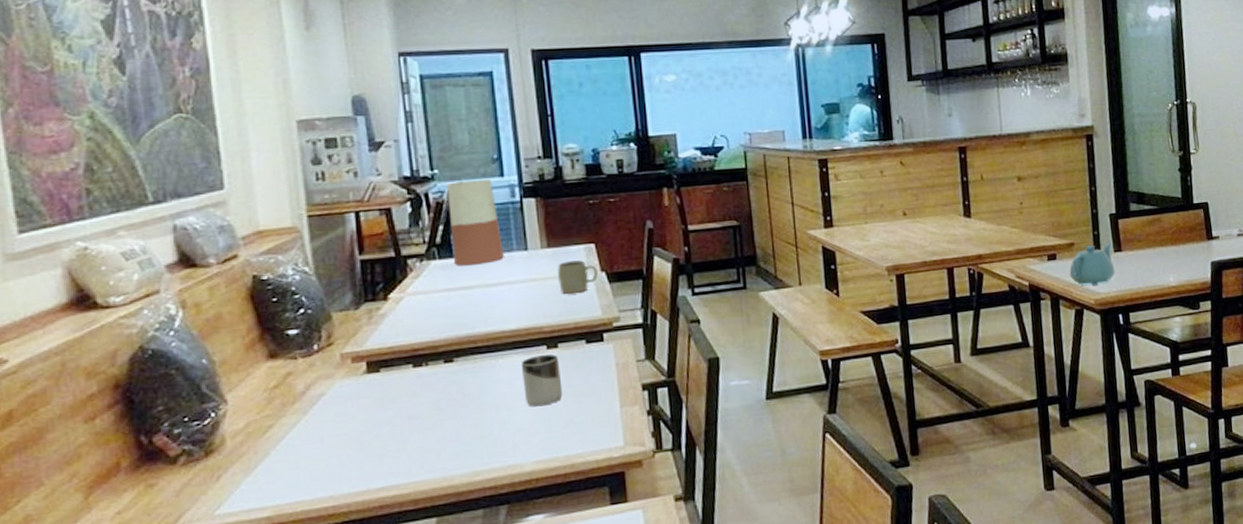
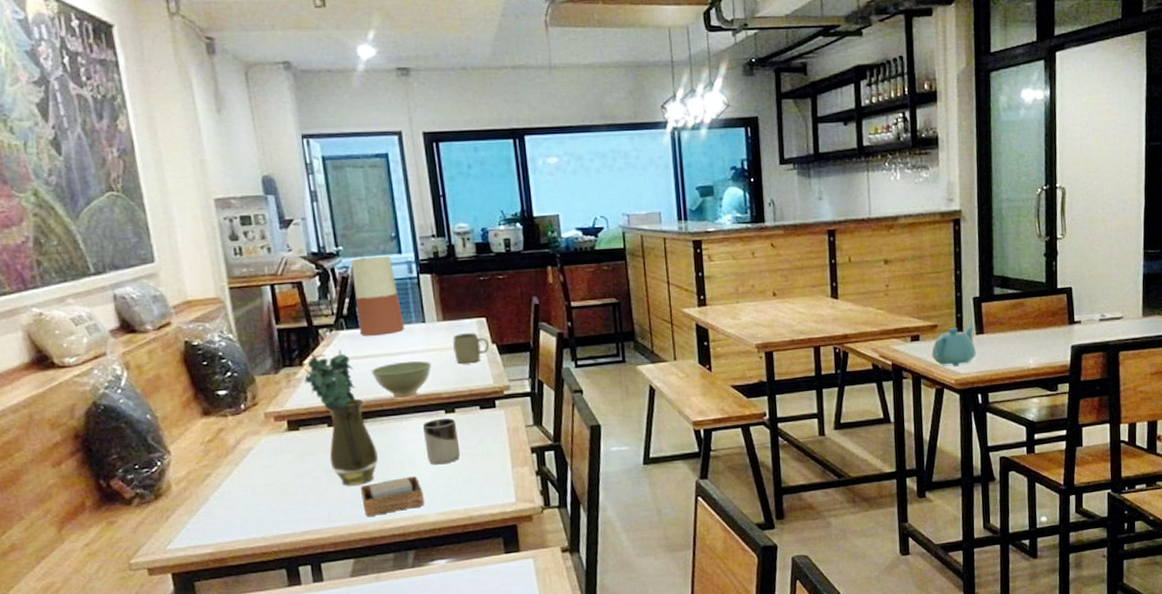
vase: none [388,281,469,434] -> present [304,349,378,486]
napkin holder: none [448,420,520,468] -> present [361,476,424,516]
bowl: none [464,291,534,334] -> present [371,360,432,399]

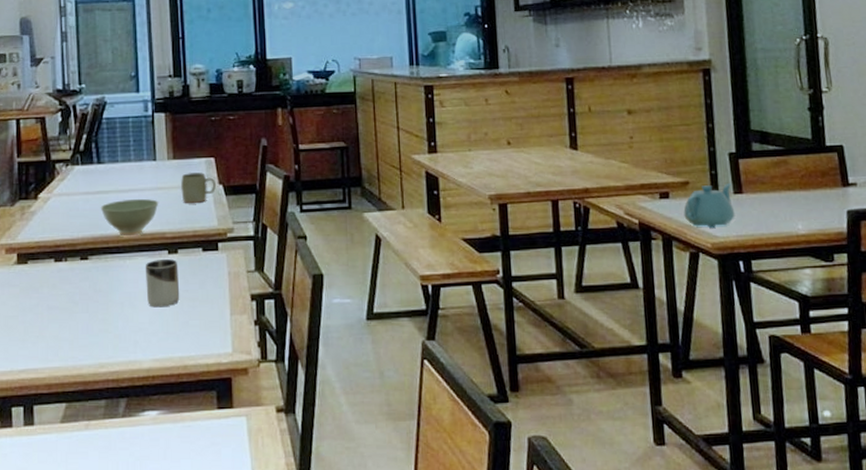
vase: present [304,349,378,486] -> none [37,184,99,324]
vase: present [351,255,404,336] -> none [92,94,136,172]
napkin holder: present [361,476,424,516] -> none [80,319,140,358]

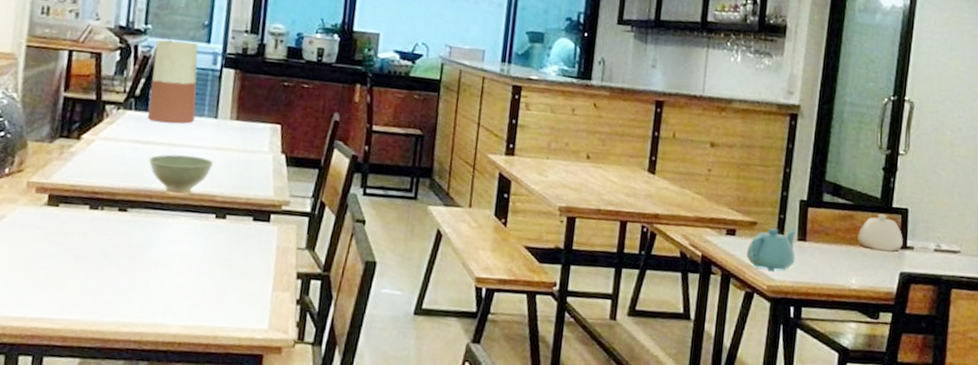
vase: none [92,94,136,172] -> present [148,40,199,124]
cup: present [145,259,180,308] -> none [185,222,224,273]
mug: present [181,172,216,203] -> none [239,136,278,170]
sugar bowl: none [794,154,845,191] -> present [856,213,903,252]

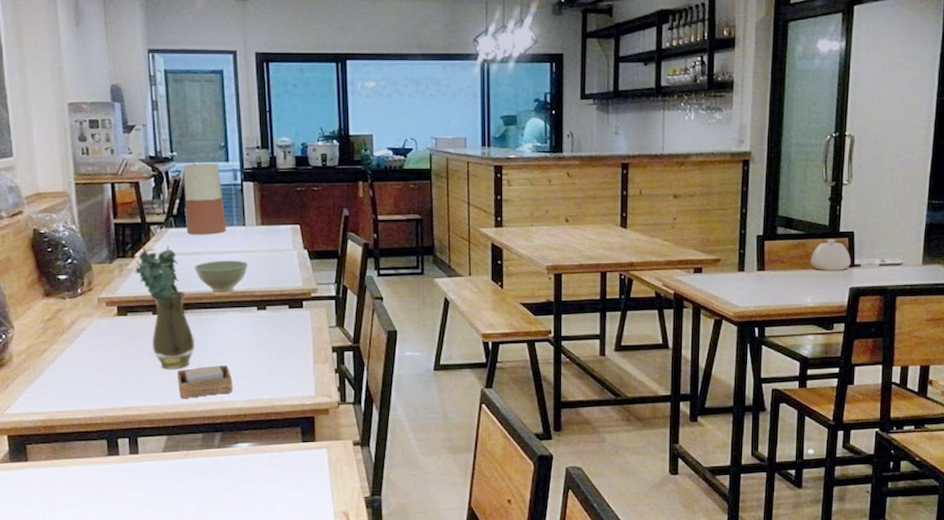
vase: none [77,125,134,278] -> present [135,244,194,369]
napkin holder: none [104,278,172,315] -> present [178,365,233,398]
teapot: present [746,228,798,271] -> none [713,261,757,299]

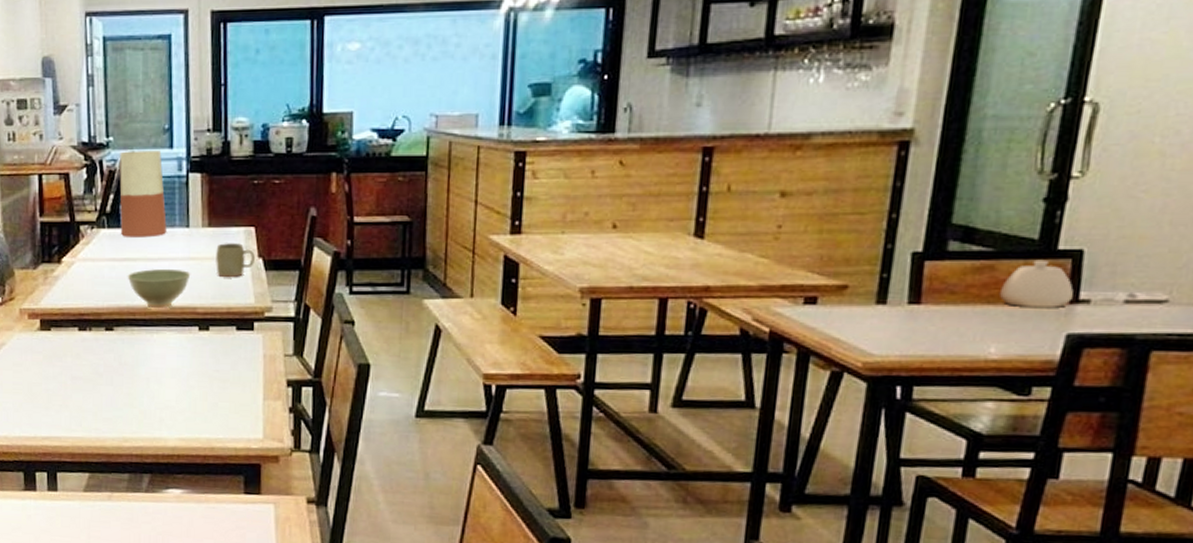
vase: present [135,244,194,369] -> none [61,247,124,396]
napkin holder: present [178,365,233,398] -> none [104,395,166,431]
mug: none [269,238,301,265] -> present [216,243,255,277]

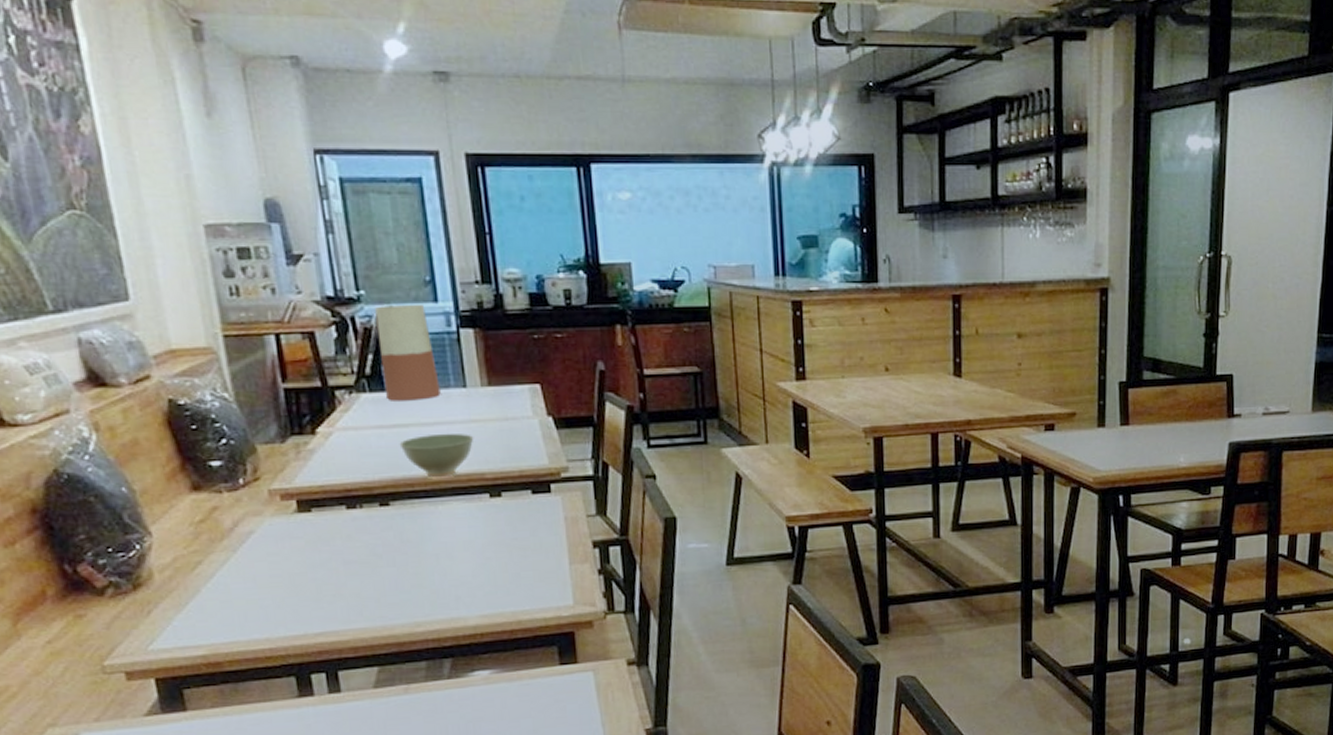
mug: present [216,243,255,277] -> none [500,402,544,438]
sugar bowl: present [998,259,1074,308] -> none [1181,383,1230,423]

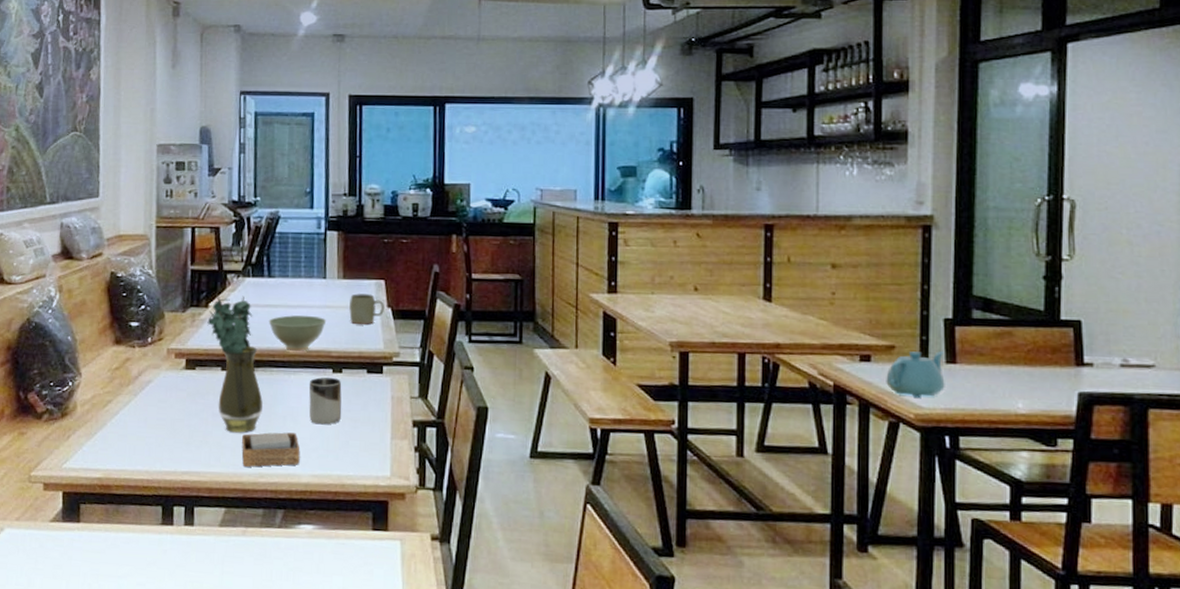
vase: none [317,415,408,580] -> present [207,293,263,433]
vase: present [375,304,441,401] -> none [264,209,306,287]
napkin holder: none [387,571,464,617] -> present [242,432,300,467]
cup: none [462,504,508,559] -> present [308,377,342,425]
mug: none [500,402,544,438] -> present [349,293,384,324]
teapot: none [1068,413,1119,461] -> present [886,350,945,398]

